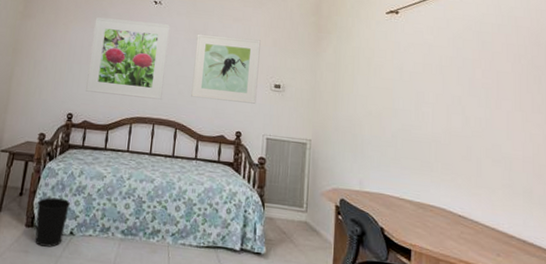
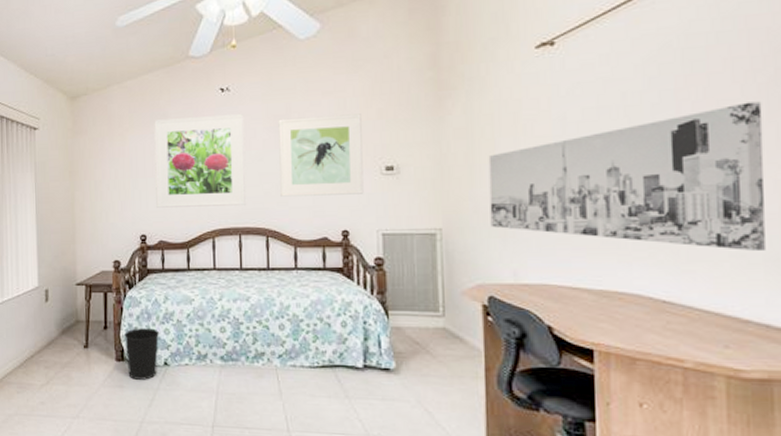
wall art: none [346,76,525,184] -> present [488,101,766,251]

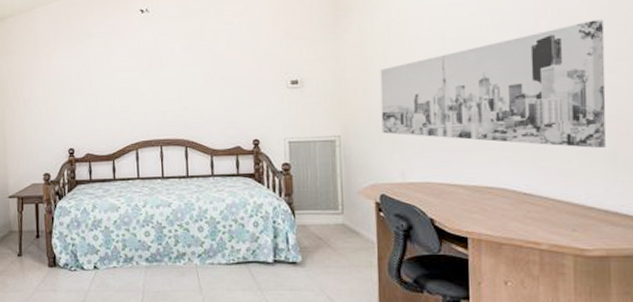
wastebasket: present [123,328,160,380] -> none [55,235,89,283]
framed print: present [154,114,246,208] -> none [78,34,166,123]
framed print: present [278,113,364,197] -> none [194,32,272,110]

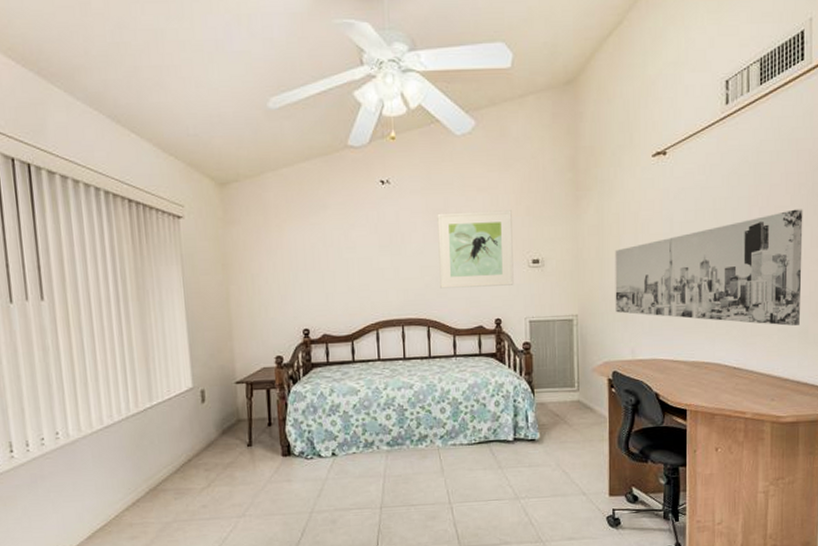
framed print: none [194,32,272,110] -> present [437,210,514,289]

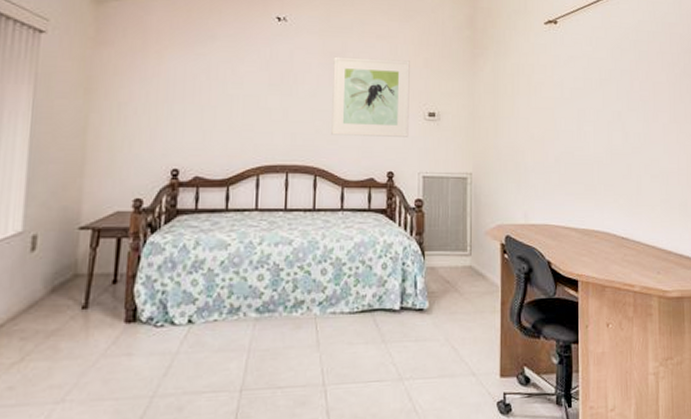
wall art: present [615,209,803,326] -> none [509,86,680,197]

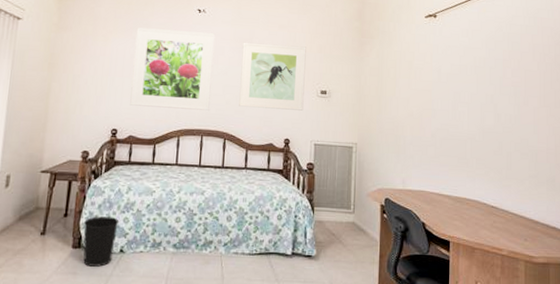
wastebasket: none [138,280,186,344] -> present [83,216,120,267]
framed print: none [194,40,300,143] -> present [130,27,216,112]

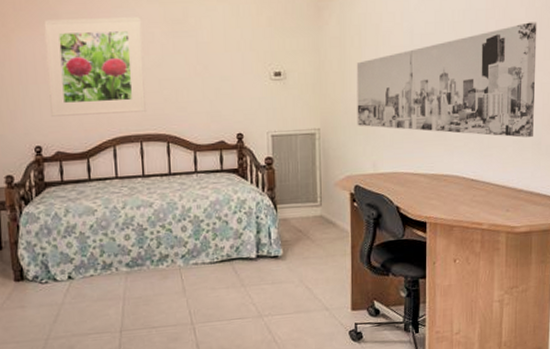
wastebasket: present [83,216,120,267] -> none [21,243,62,298]
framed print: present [239,42,306,111] -> none [176,21,256,103]
wall art: none [390,74,548,174] -> present [356,22,537,138]

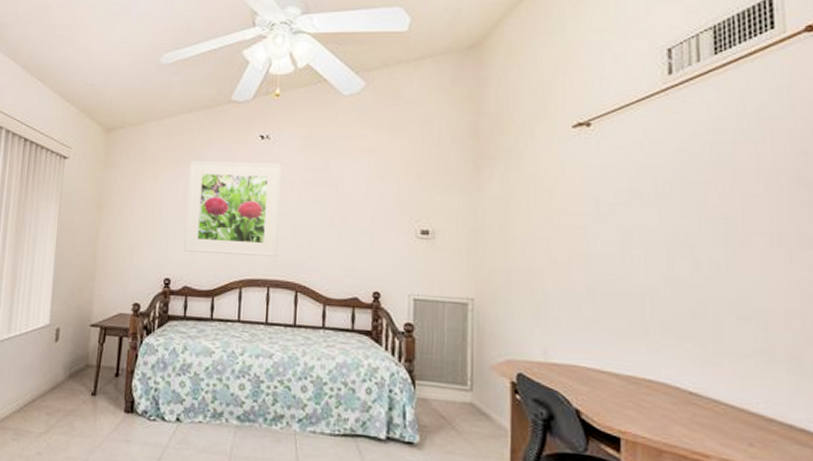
wall art: present [356,22,537,138] -> none [522,200,789,348]

